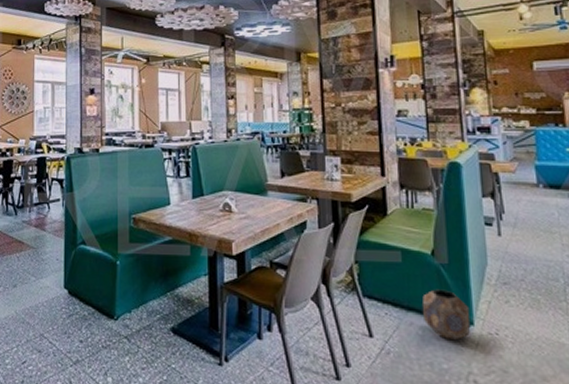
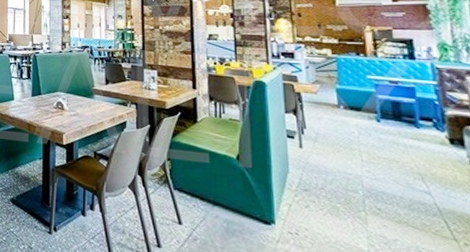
planter: present [422,289,471,341] -> none [228,189,272,236]

